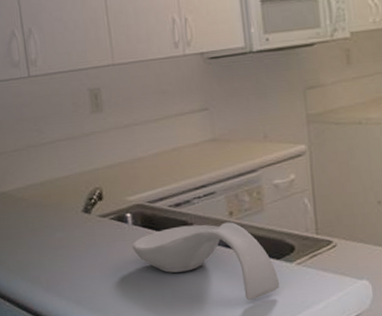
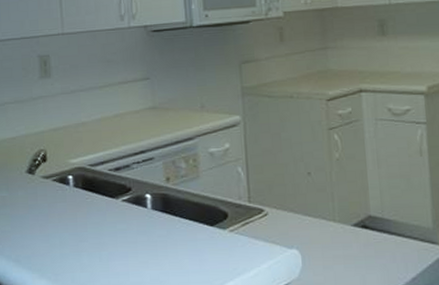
spoon rest: present [132,222,280,301] -> none [72,187,213,266]

